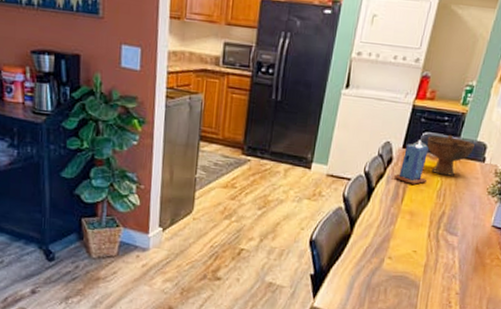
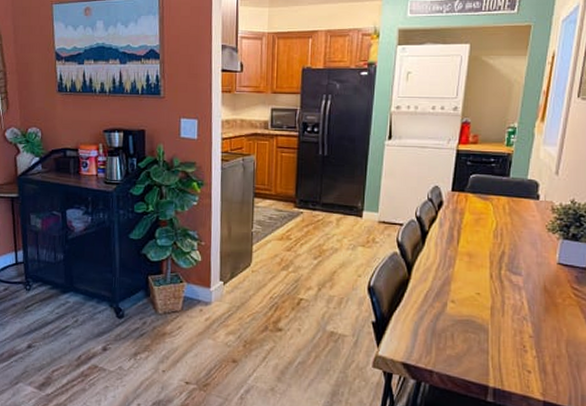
candle: present [394,139,429,185] -> none [447,182,482,226]
bowl: present [427,134,475,176] -> none [475,175,525,215]

